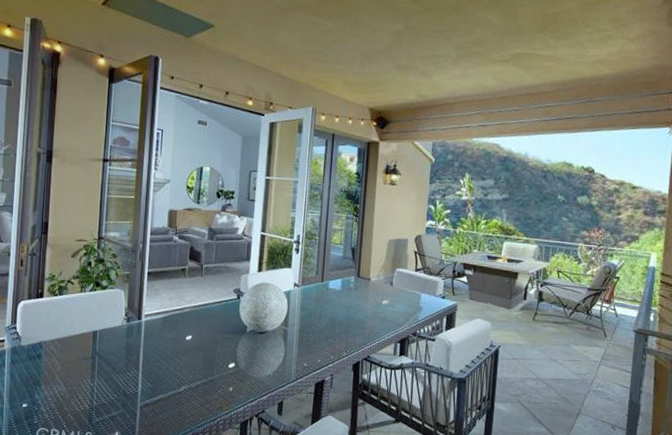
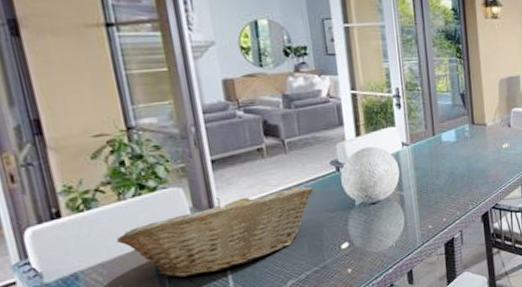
fruit basket: none [72,303,216,365] -> present [116,186,313,278]

